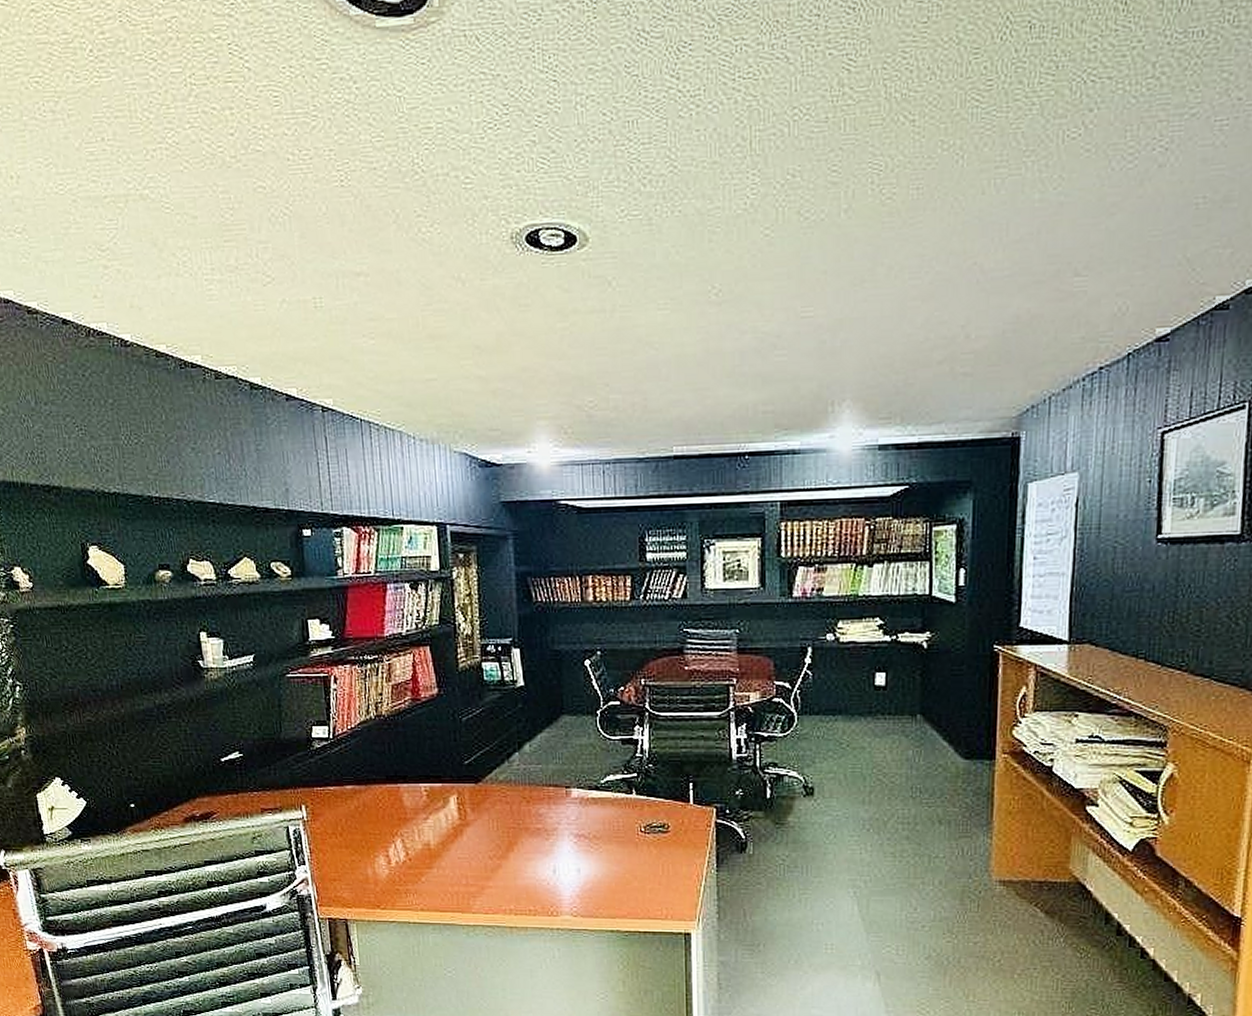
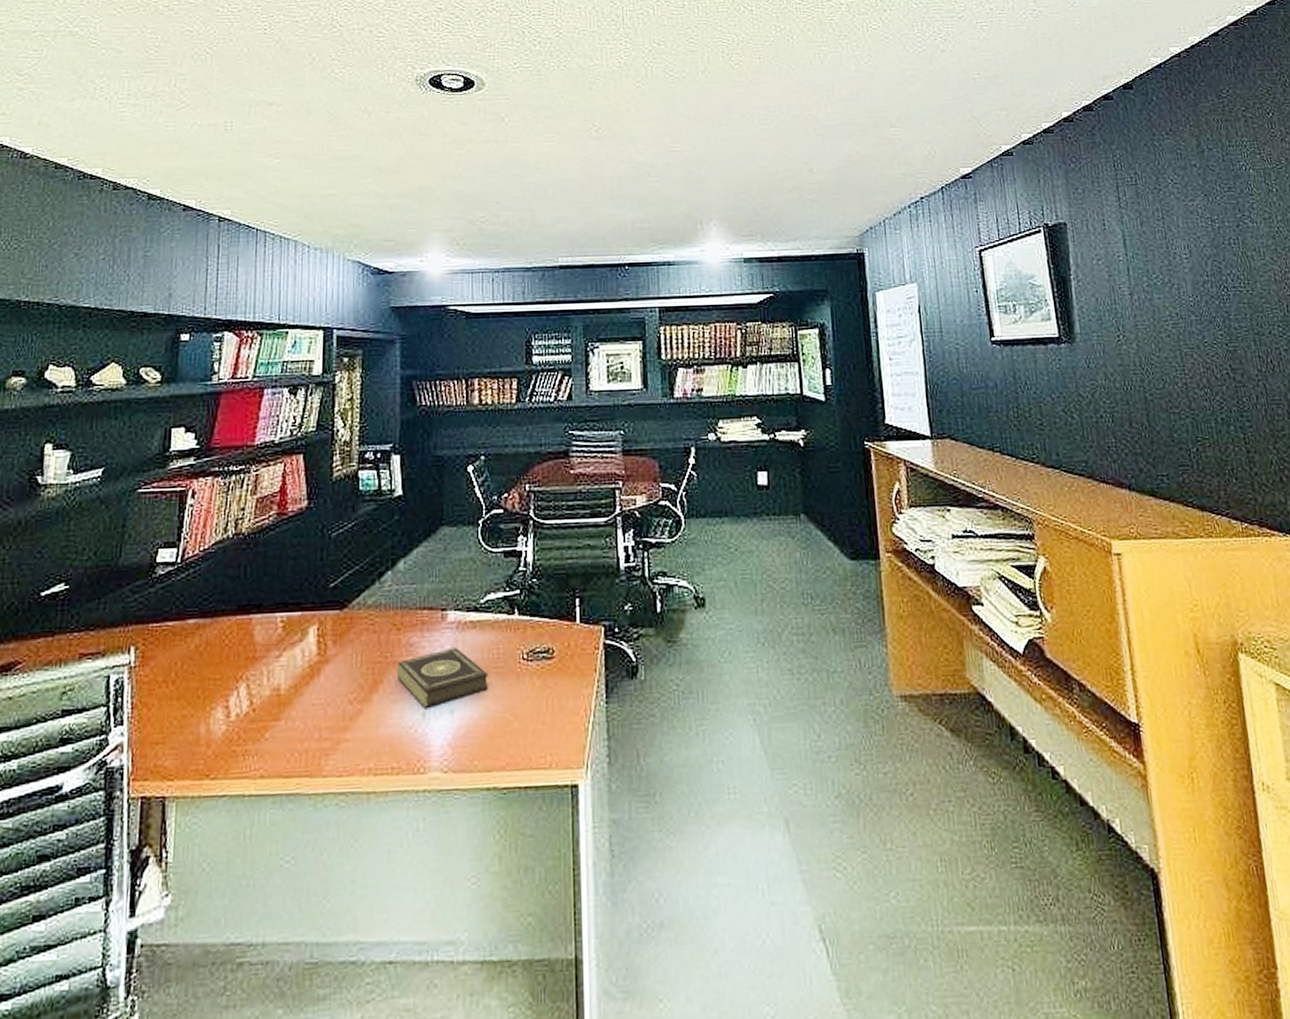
book: none [529,819,611,866] -> present [398,648,489,708]

